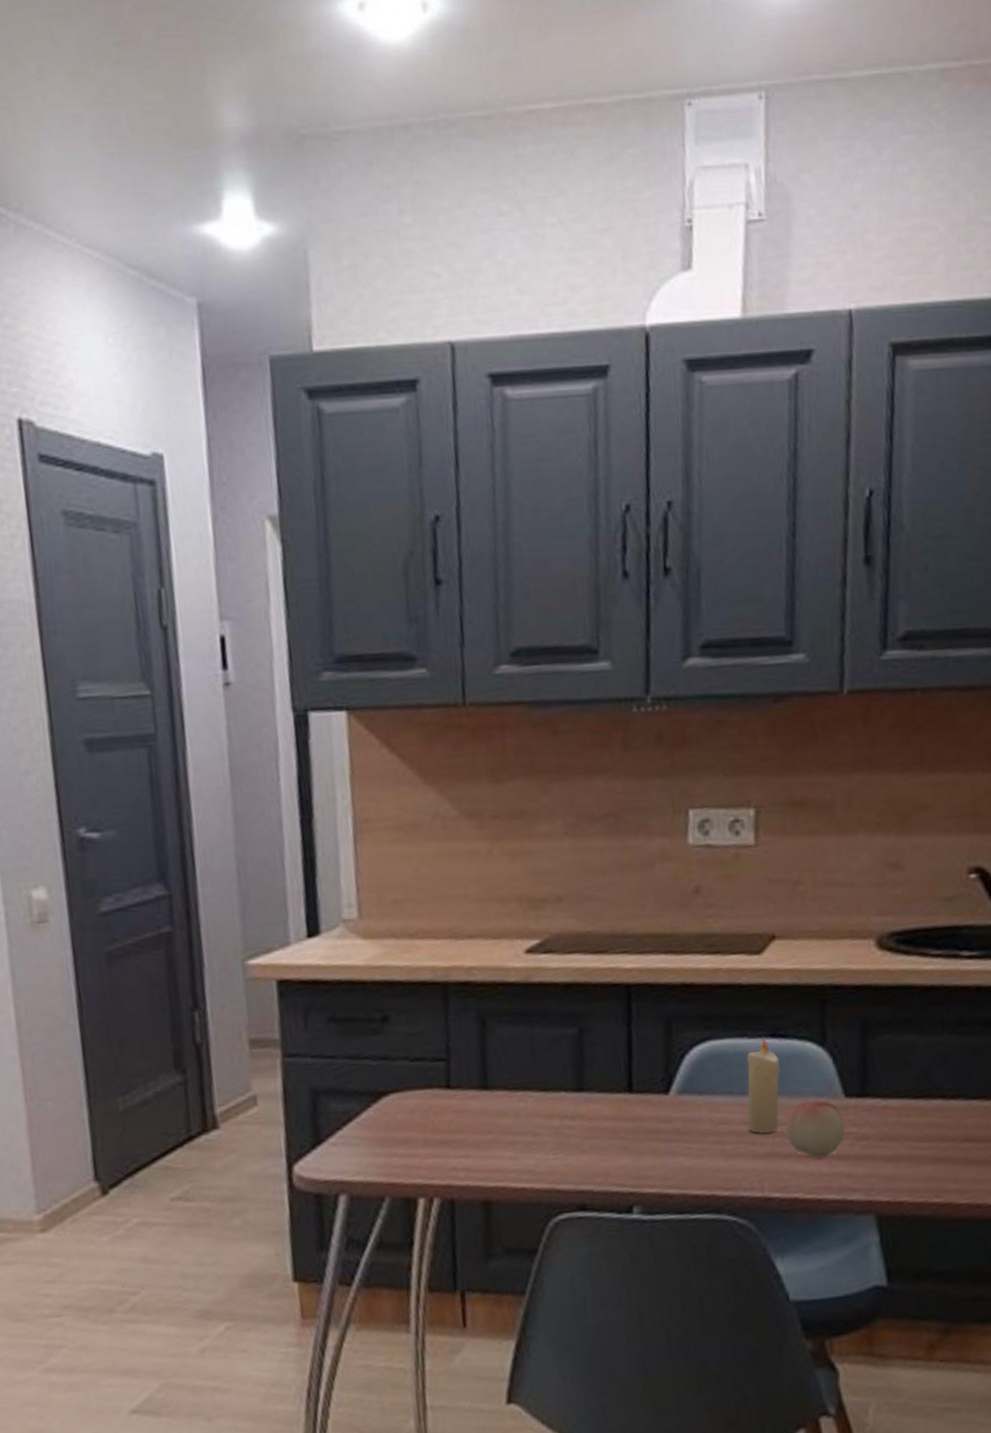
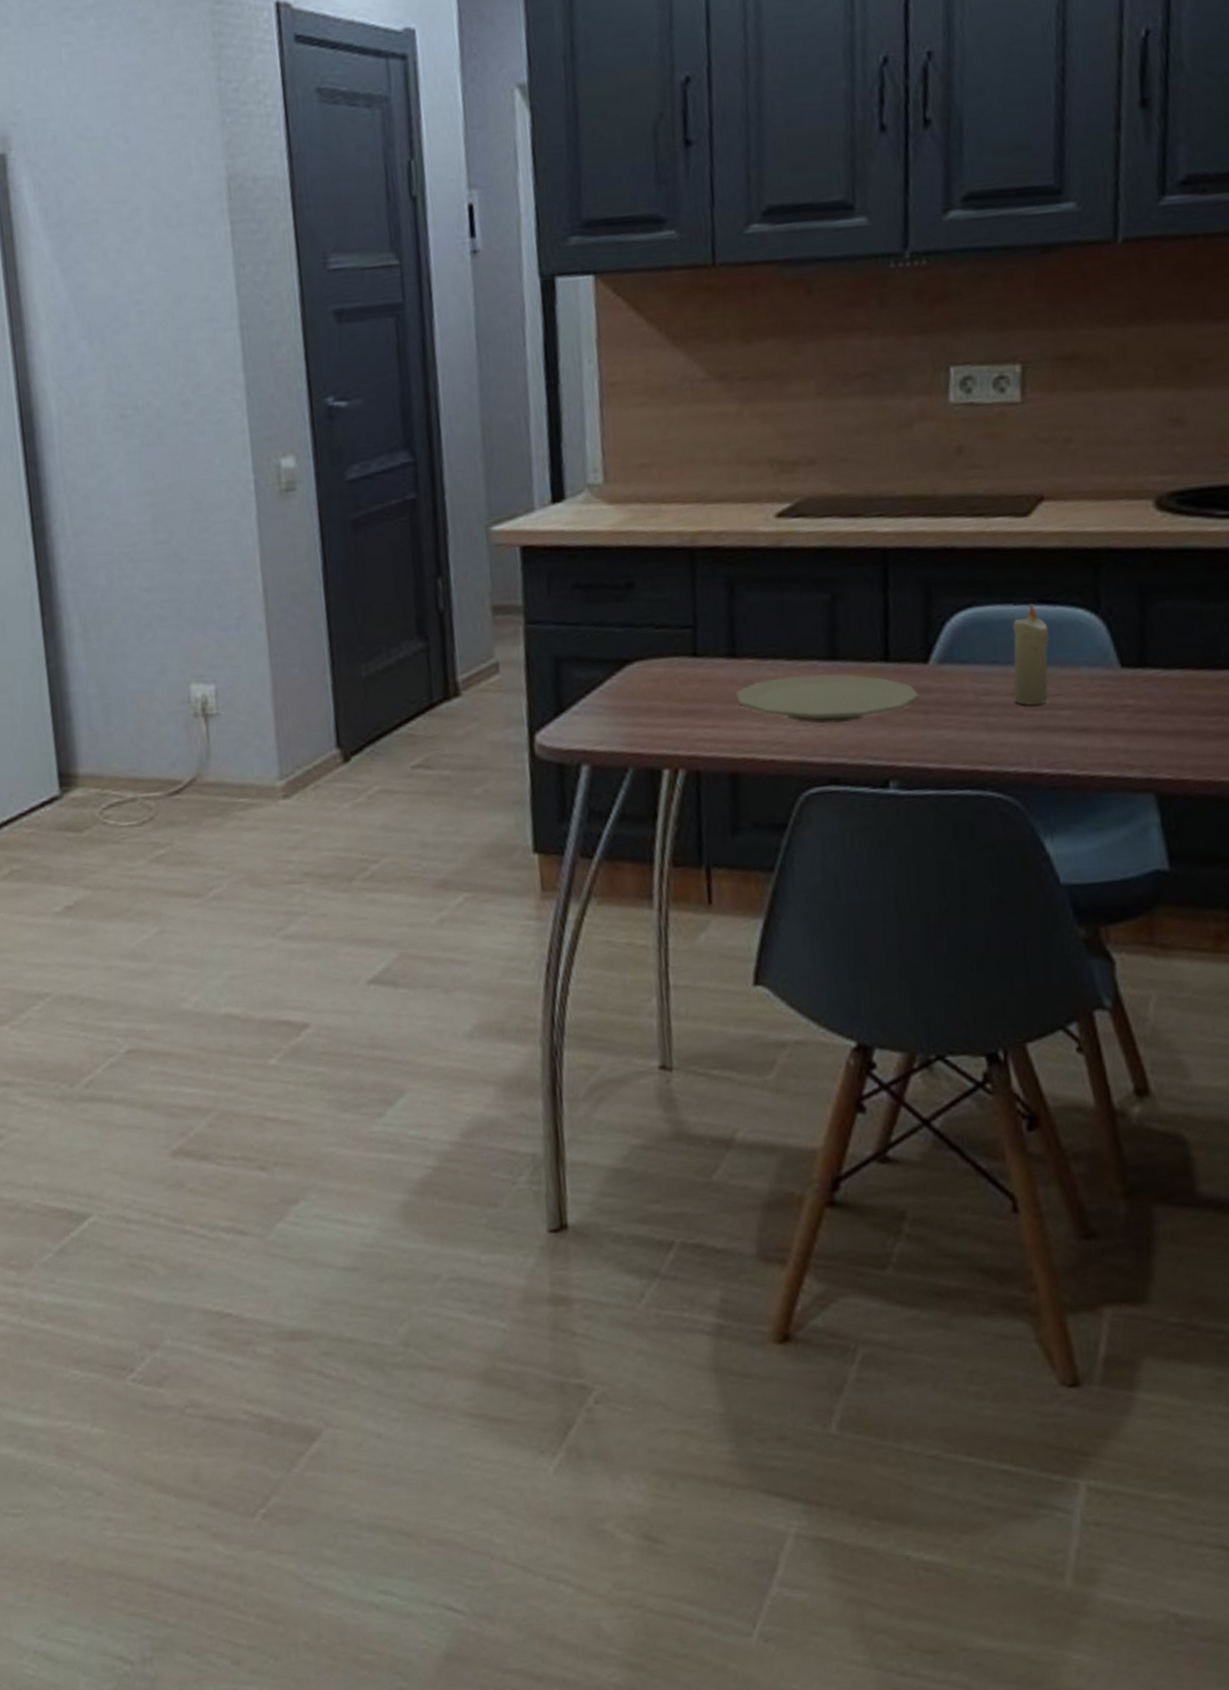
plate: none [487,1105,661,1153] -> present [735,674,919,724]
fruit: present [785,1100,845,1158] -> none [1055,670,1121,732]

